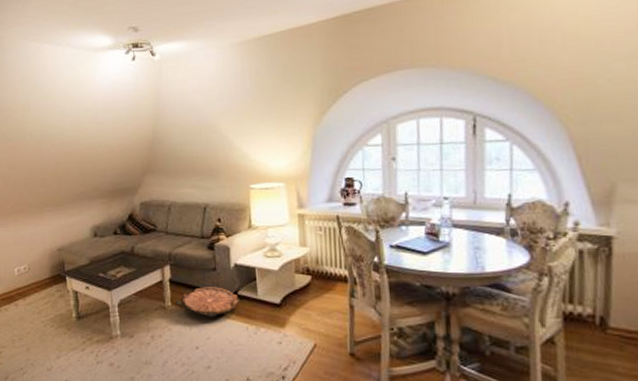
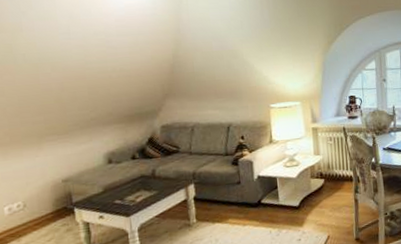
woven basket: present [175,287,239,317] -> none [200,198,263,228]

